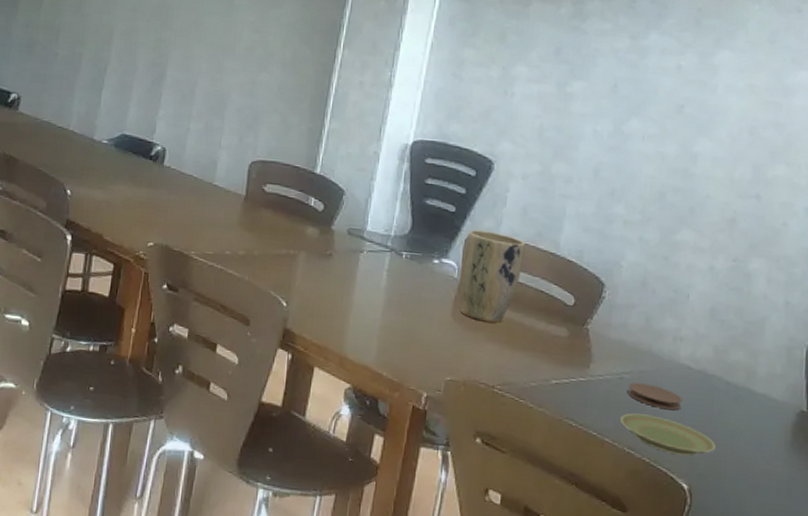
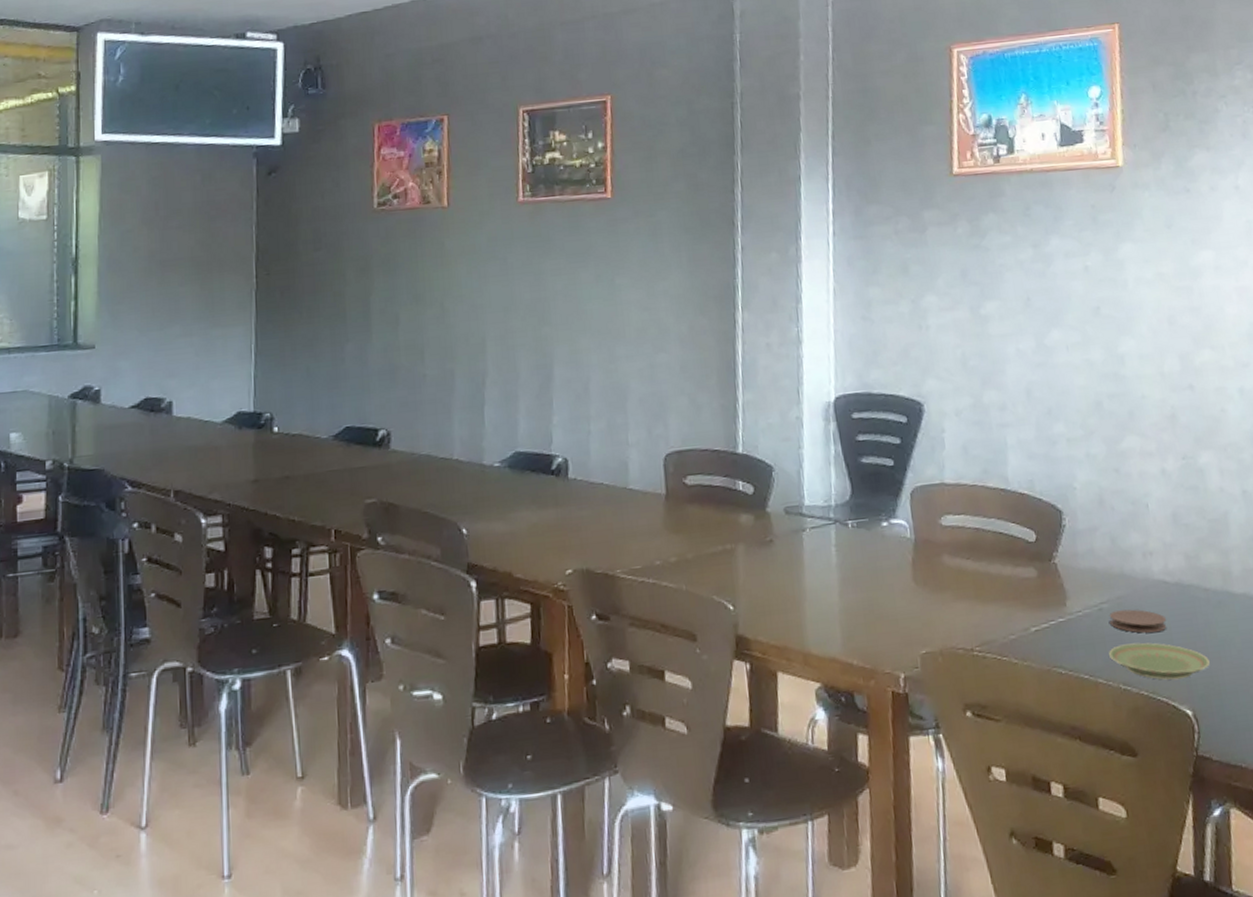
plant pot: present [459,230,525,323] -> none [911,478,976,580]

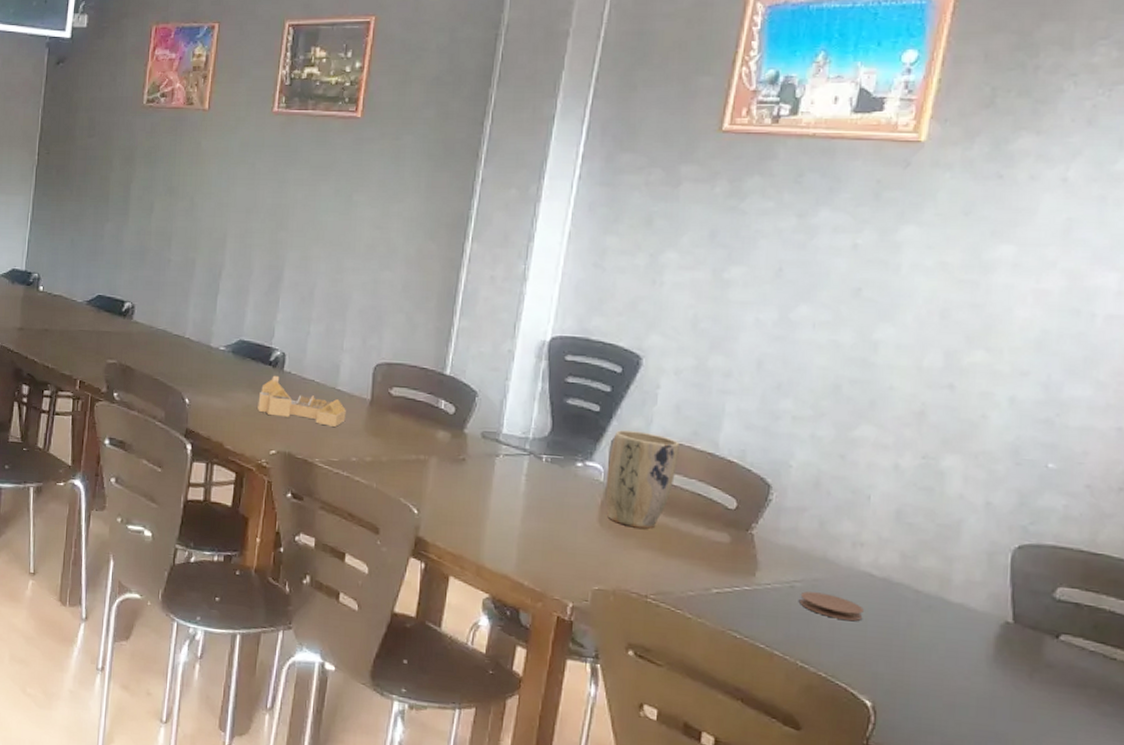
house frame: none [544,484,643,531] -> present [258,375,346,427]
plant pot: none [911,478,976,580] -> present [605,430,680,529]
plate: present [1109,642,1211,680] -> none [792,624,905,671]

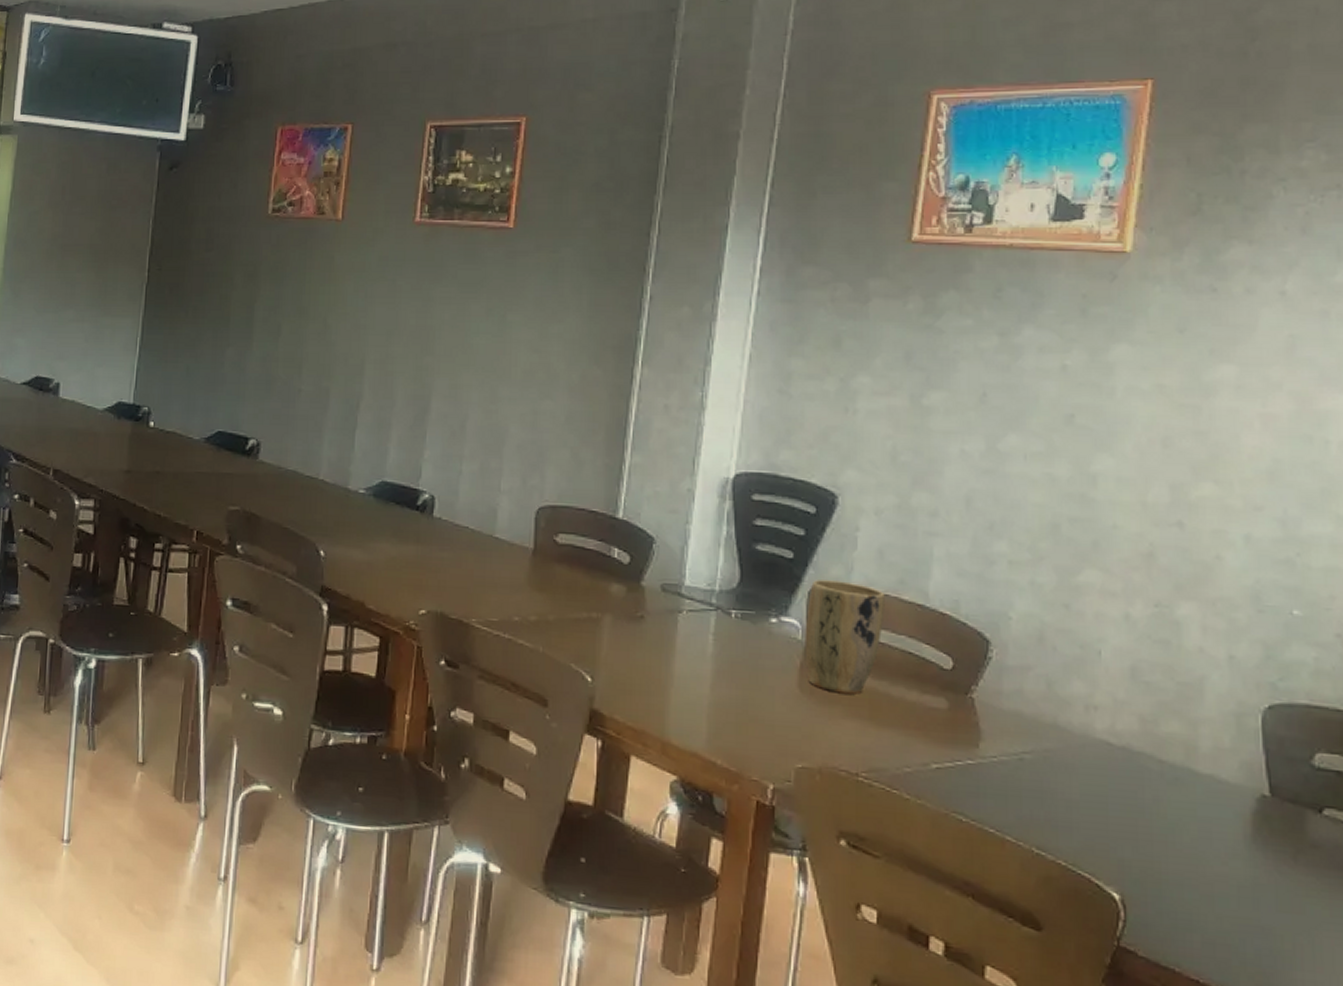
house frame: present [258,375,346,427] -> none [404,522,506,581]
coaster: present [800,591,863,621] -> none [1031,764,1103,799]

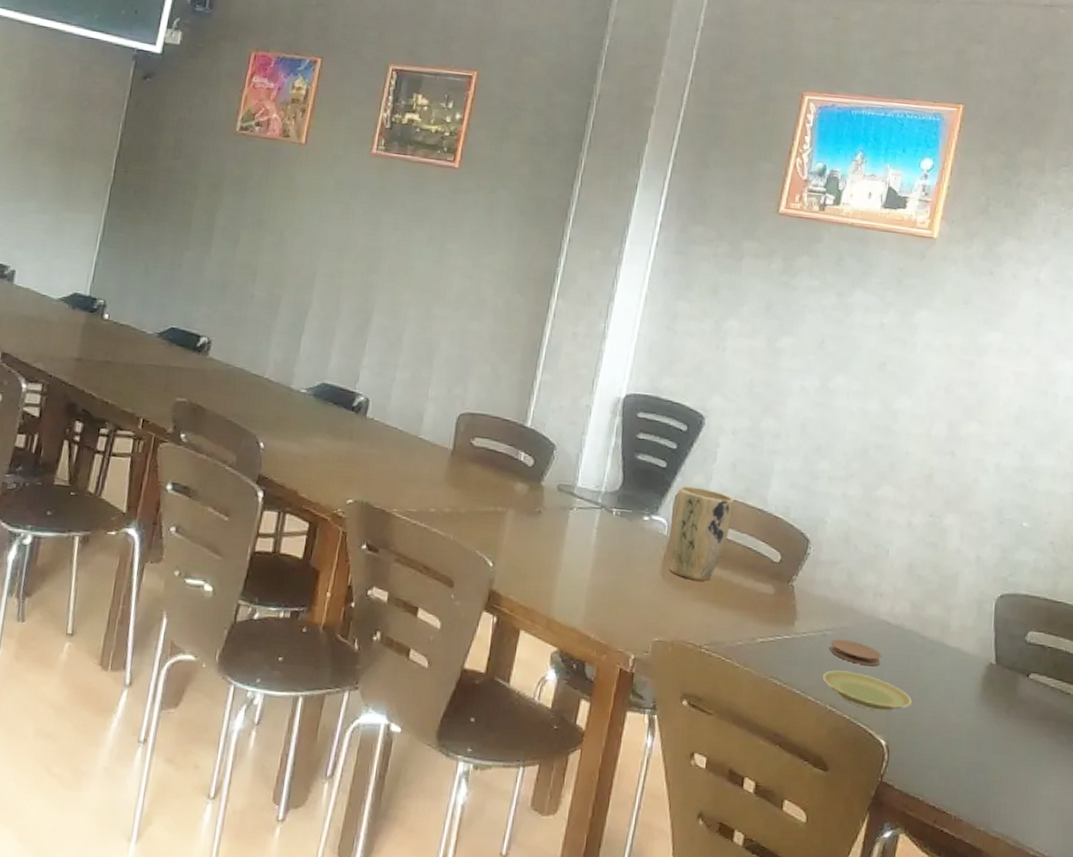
plate: none [1024,803,1153,857] -> present [823,670,913,712]
coaster: none [1031,764,1103,799] -> present [830,639,881,666]

